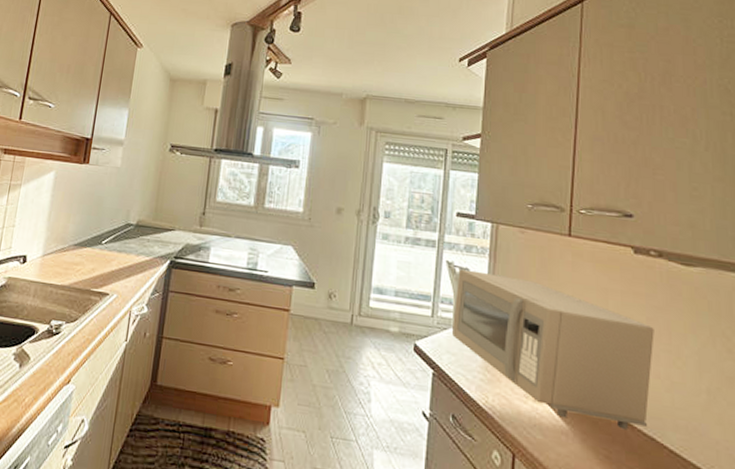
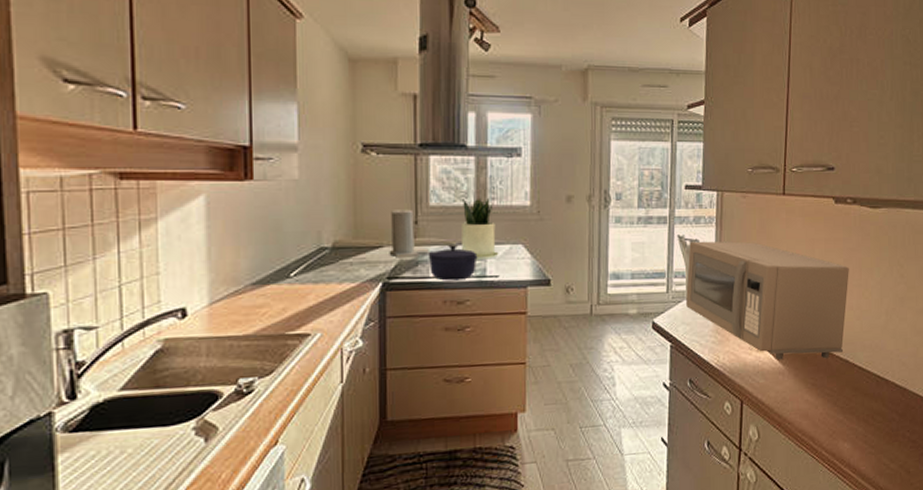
paper towel: none [178,200,211,244] -> present [389,209,429,258]
cooking pot: none [209,236,252,270] -> present [428,244,478,281]
planter: none [238,199,270,255] -> present [460,197,499,260]

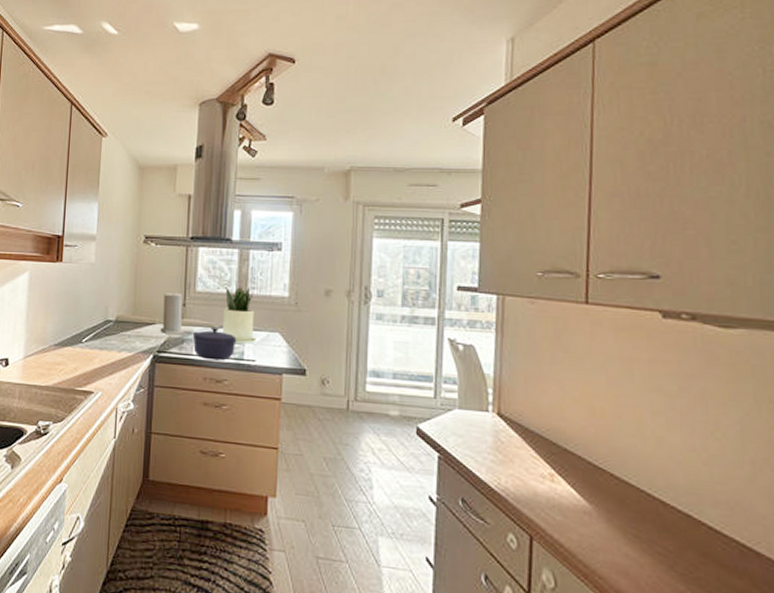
microwave: present [686,241,849,360] -> none [458,346,688,508]

